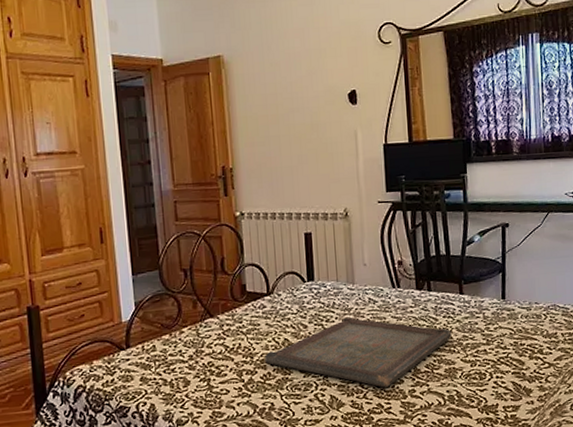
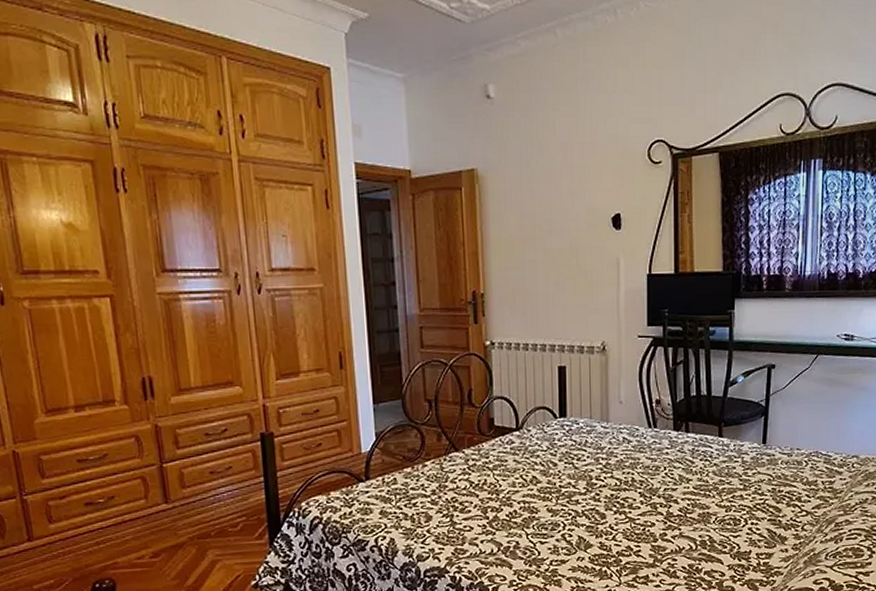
serving tray: present [264,317,452,388] -> none [510,456,708,530]

